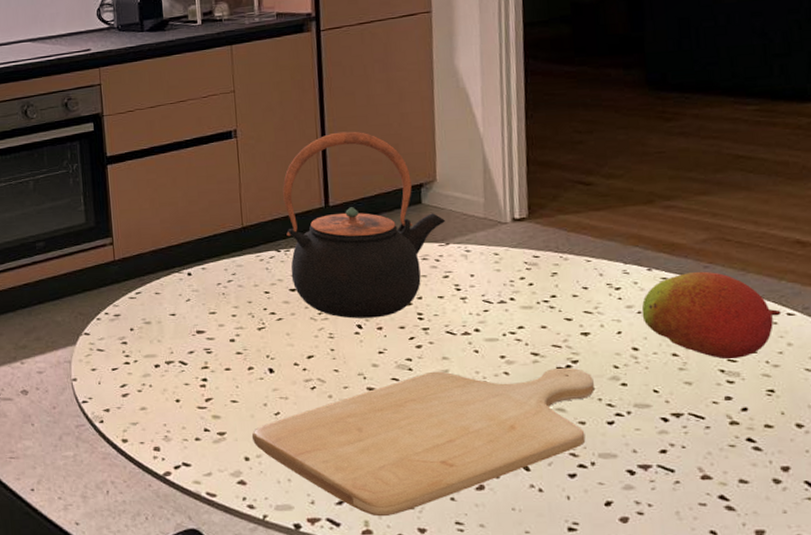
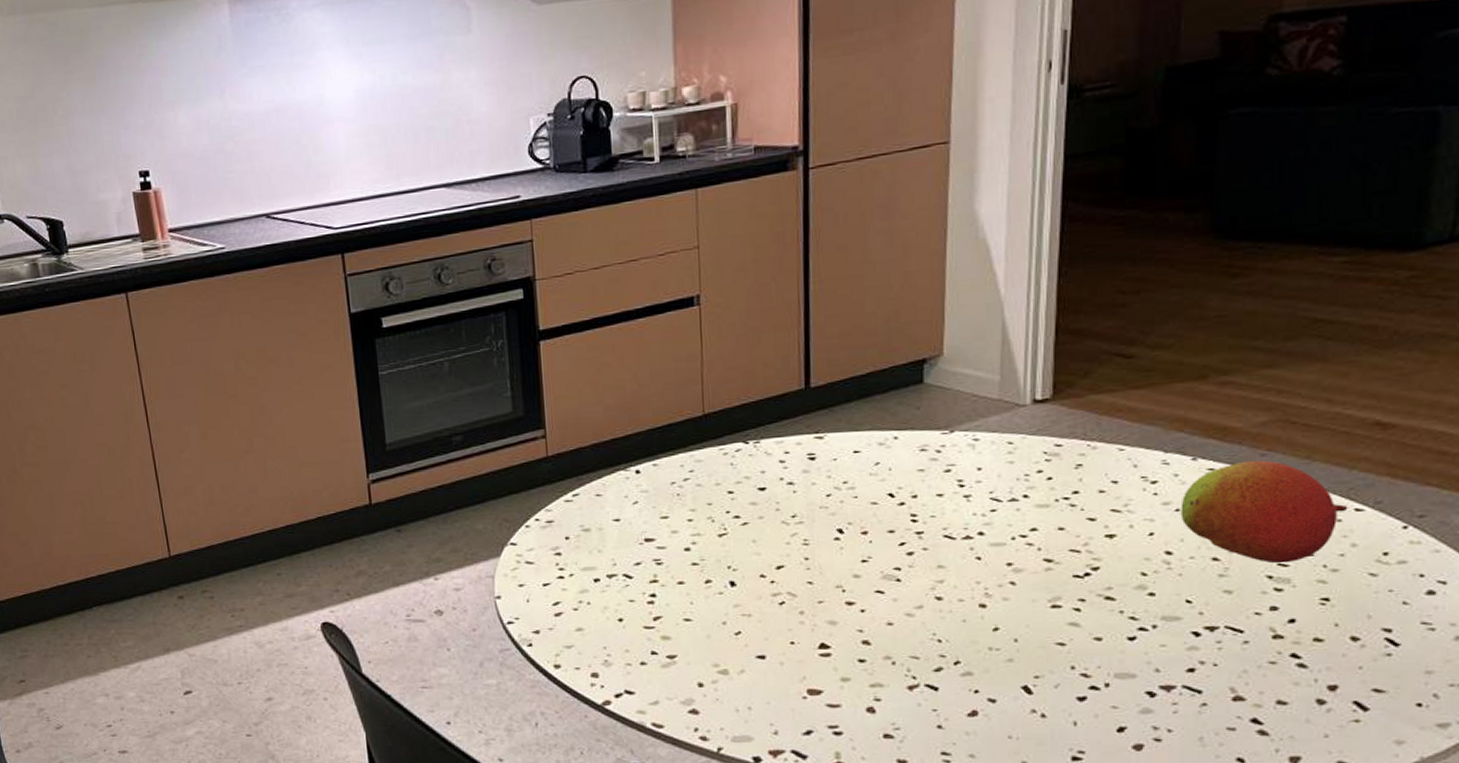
chopping board: present [251,367,594,517] -> none [707,575,1116,748]
teapot: present [283,131,446,319] -> none [754,295,952,522]

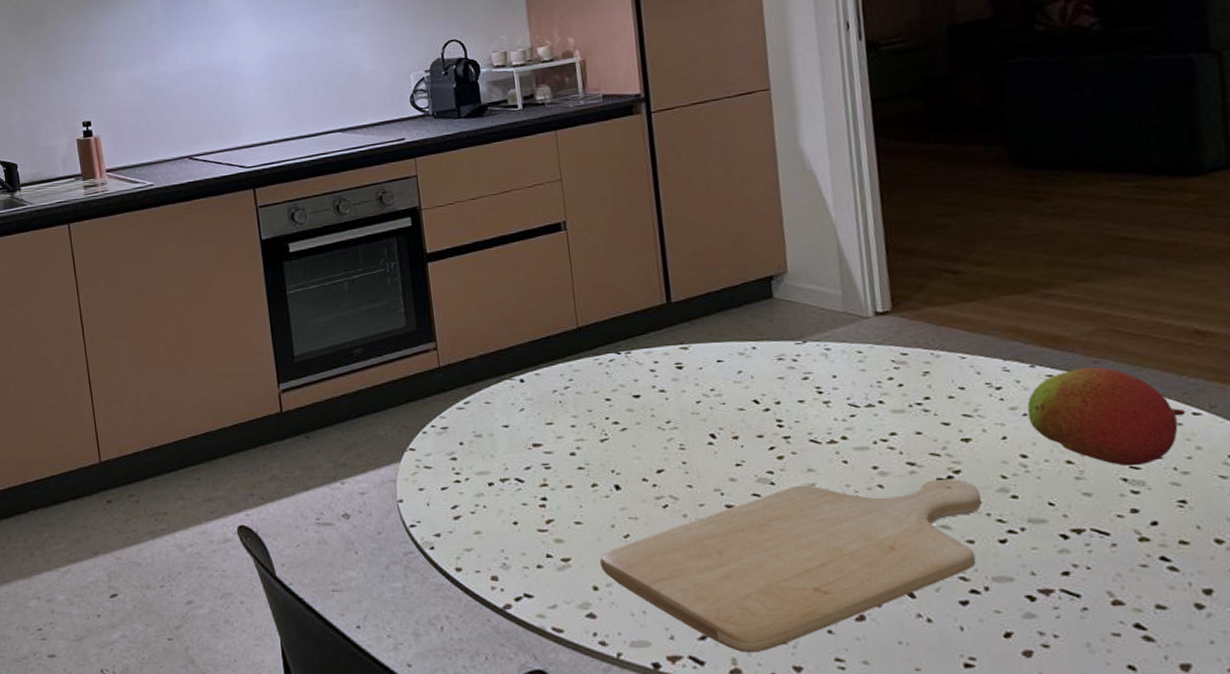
chopping board: none [707,575,1116,748] -> present [599,478,982,653]

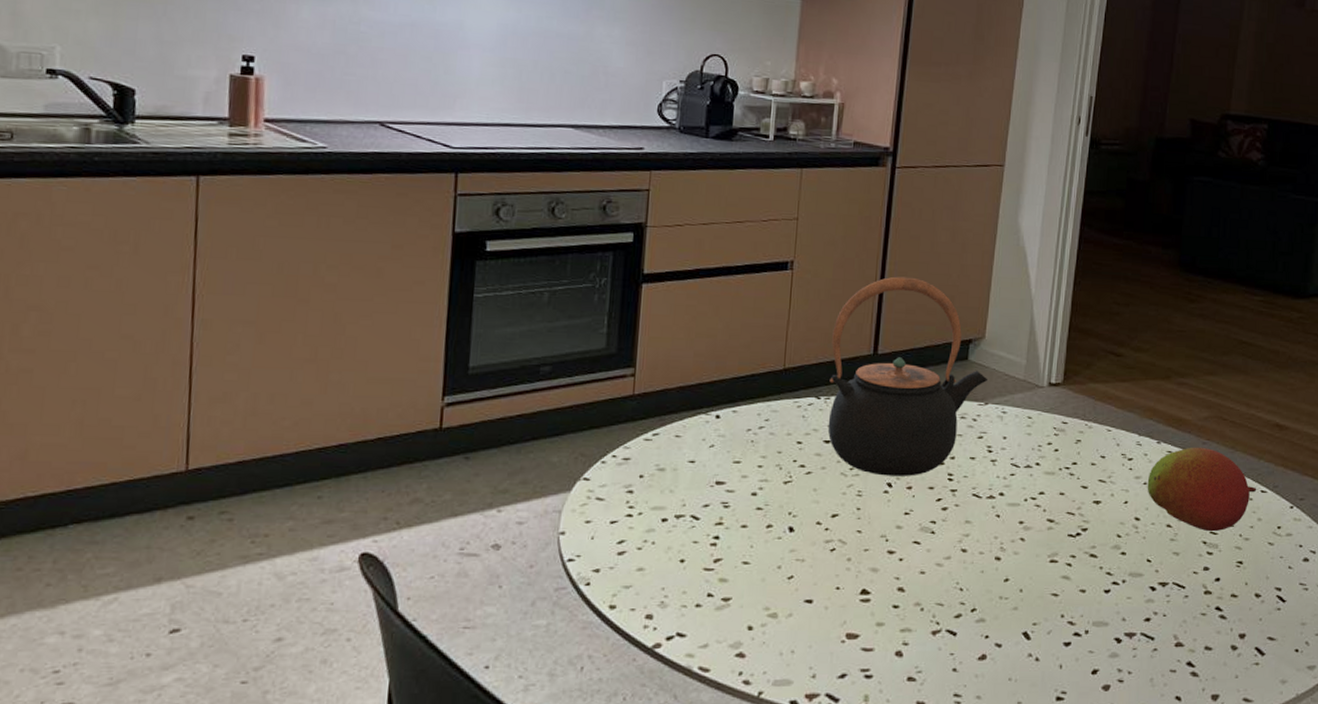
chopping board: present [599,478,982,653] -> none [759,535,1098,690]
teapot: none [619,220,801,427] -> present [827,276,988,476]

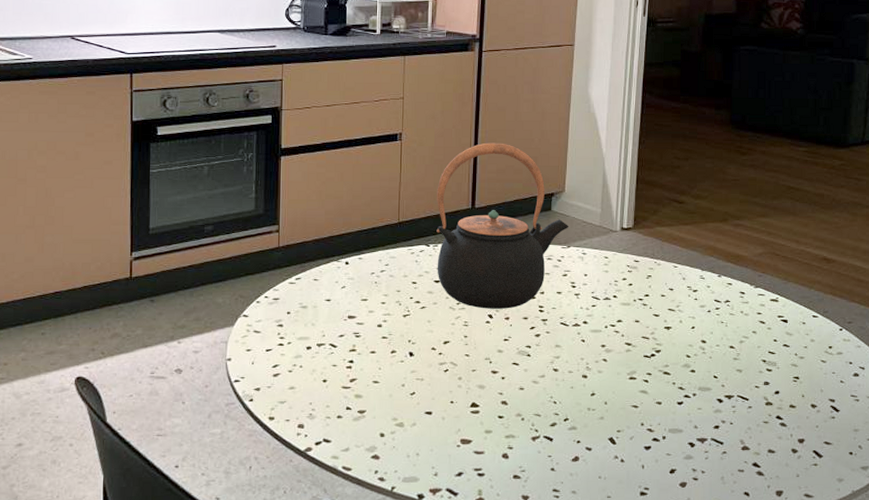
fruit: present [1147,447,1257,532] -> none [711,279,809,352]

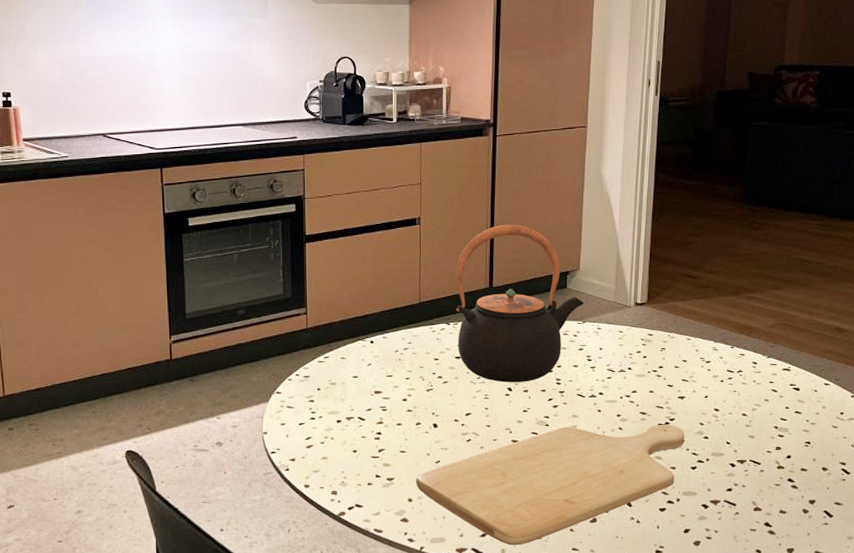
chopping board: none [388,356,671,486] -> present [415,424,684,546]

